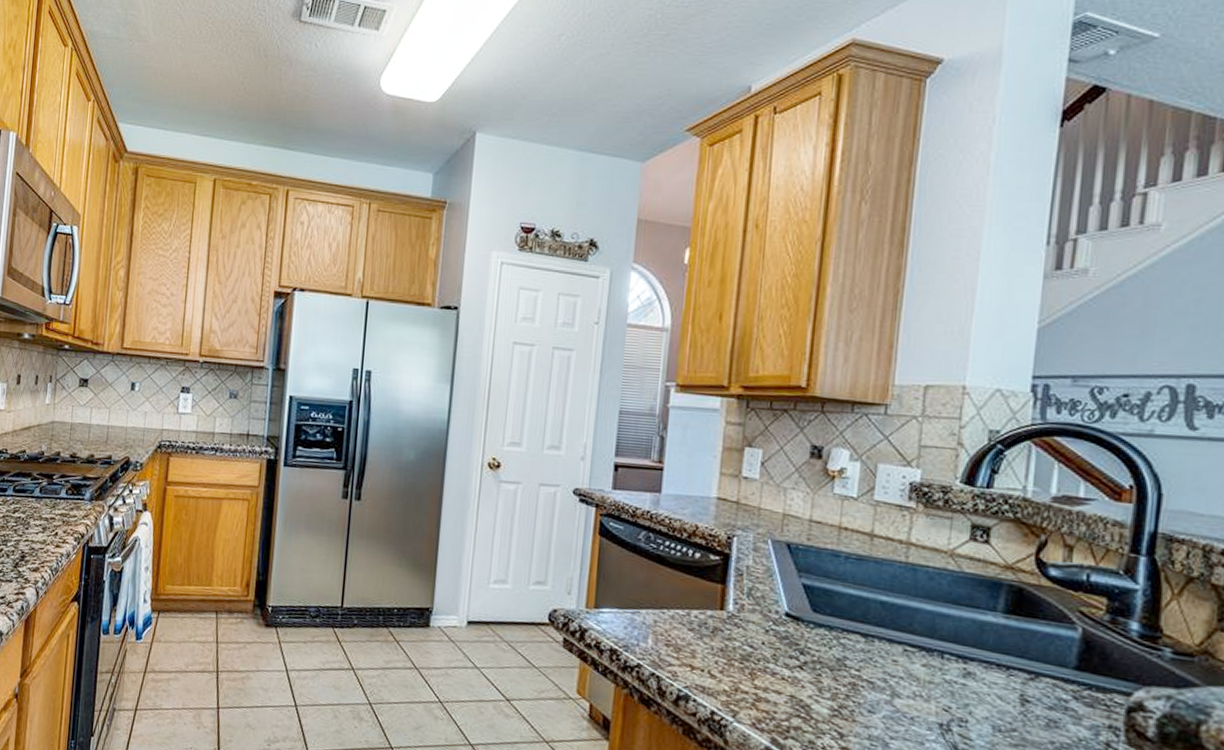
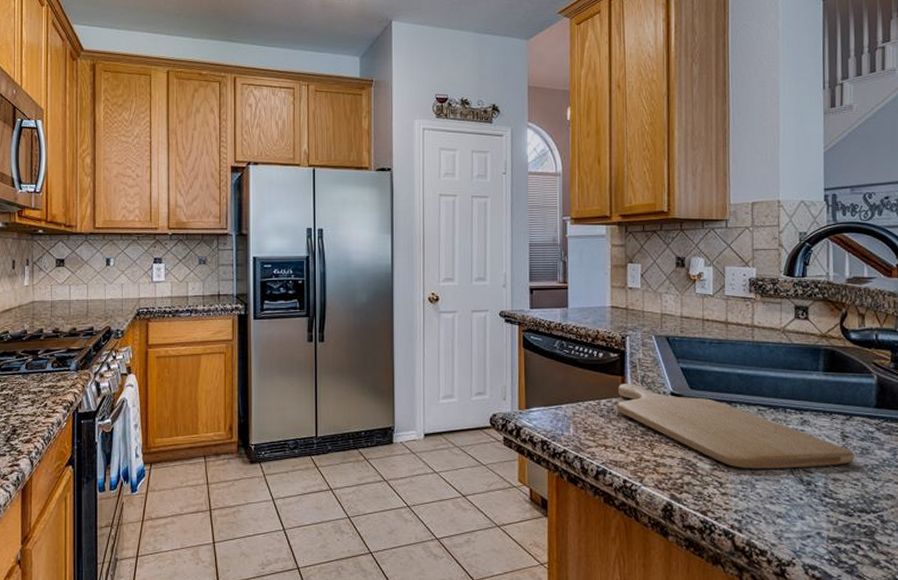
chopping board: none [711,594,1036,737] -> present [616,384,854,469]

